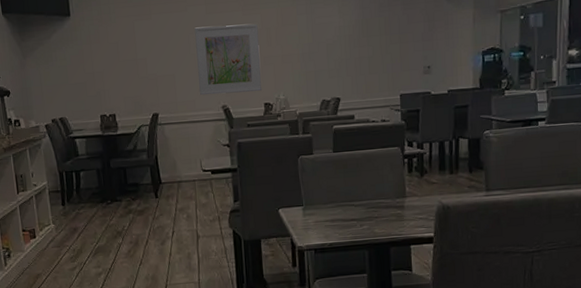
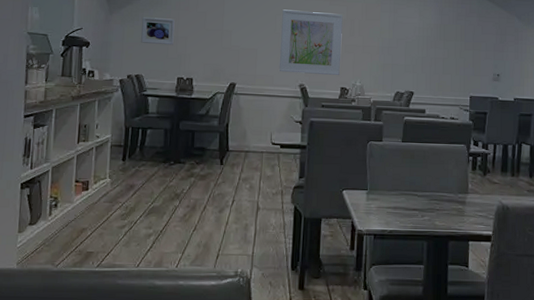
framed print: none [55,54,91,84] -> present [141,17,175,46]

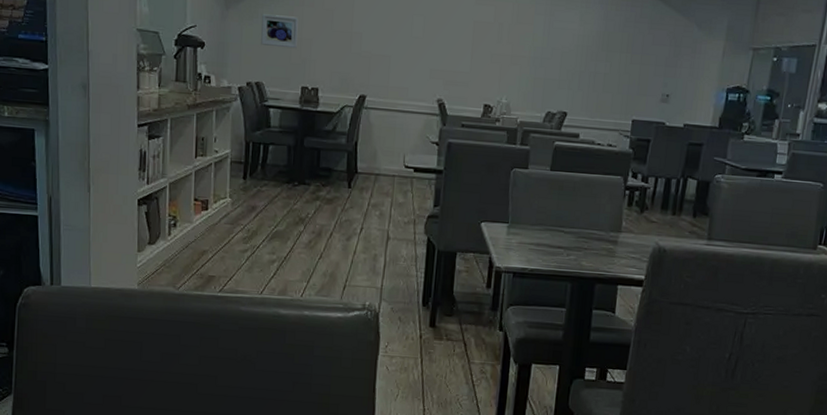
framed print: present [278,9,343,76] -> none [414,8,490,91]

